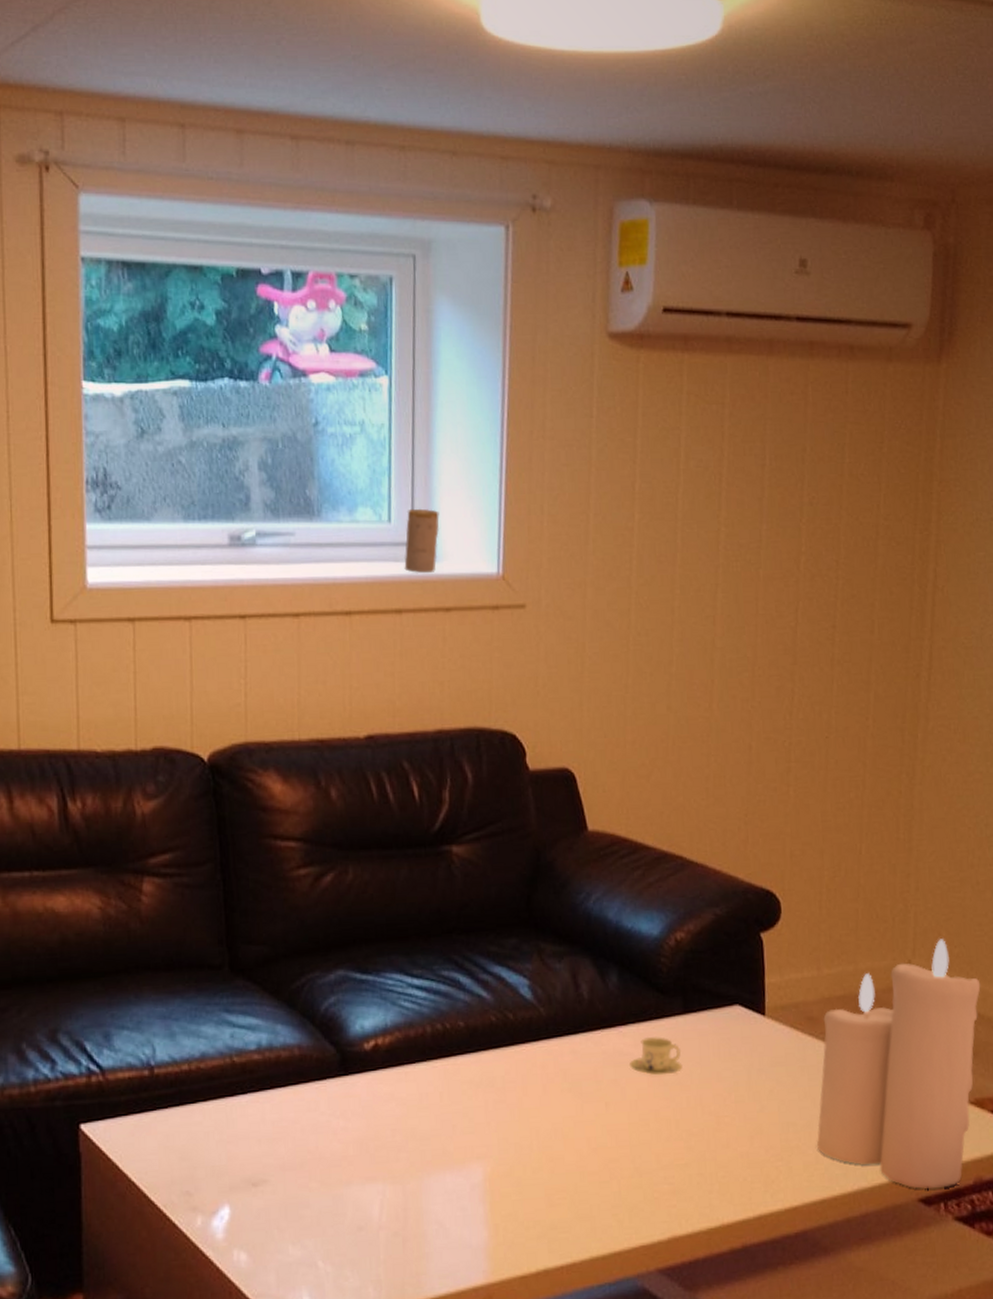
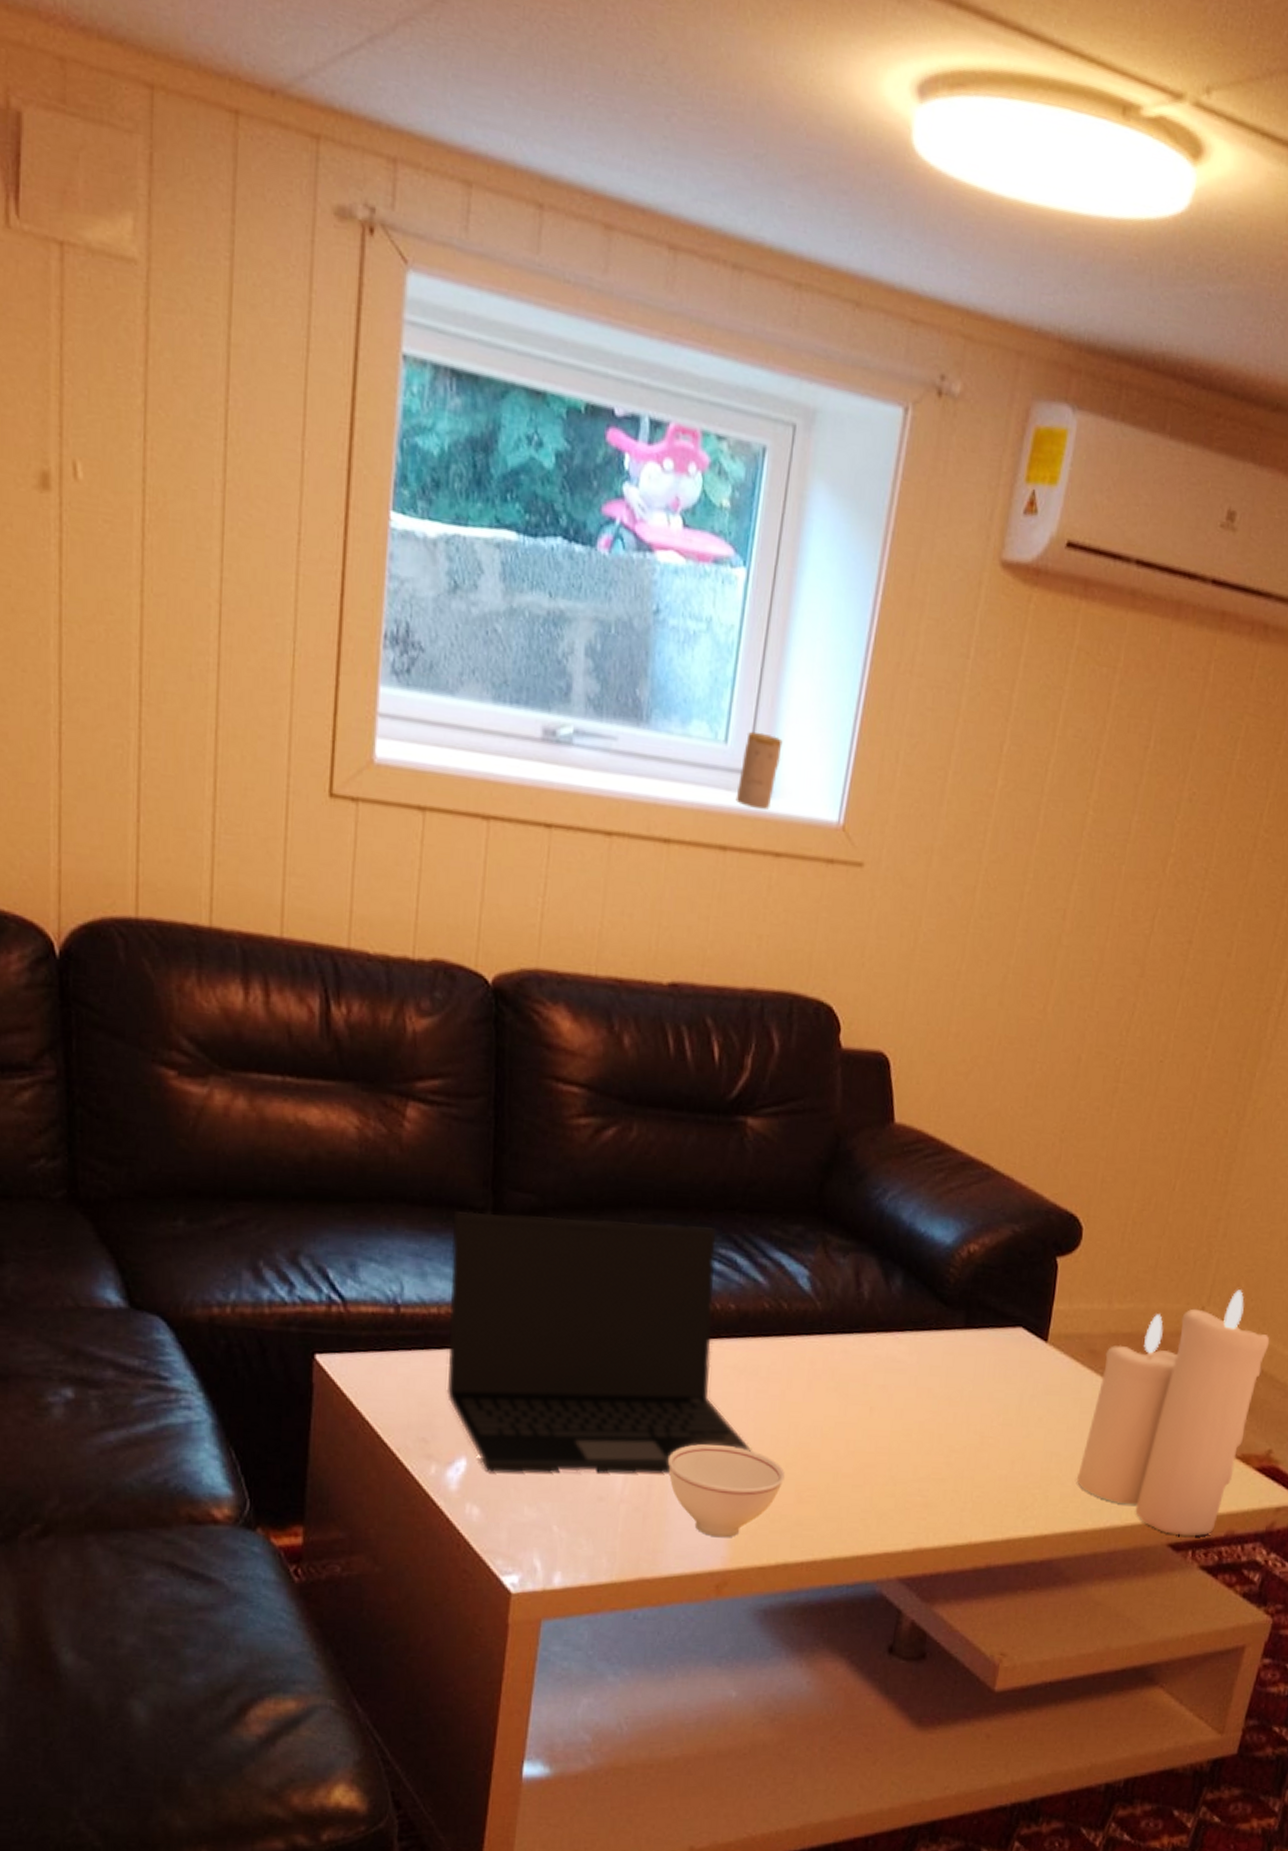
laptop: none [195,953,499,1216] -> present [446,1211,752,1472]
bowl: none [419,1158,533,1252] -> present [667,1443,785,1538]
cup and saucer: present [628,1036,683,1076] -> none [900,1346,955,1388]

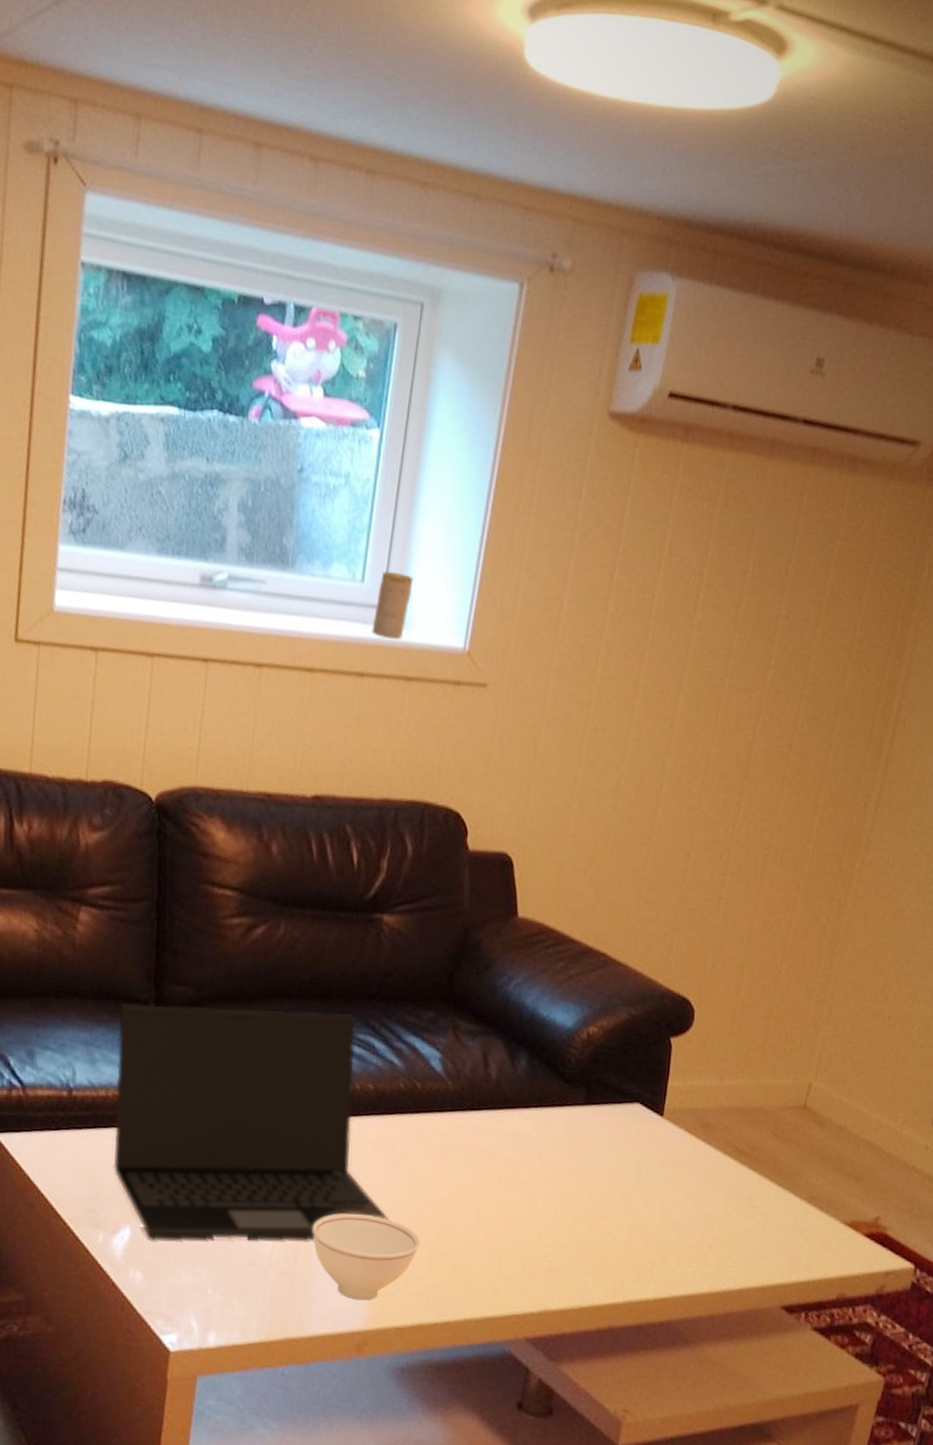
candle: present [1077,1289,1270,1537] -> none [694,1066,875,1300]

